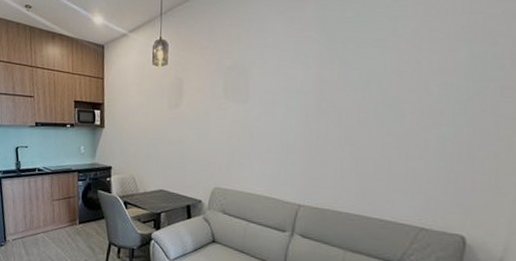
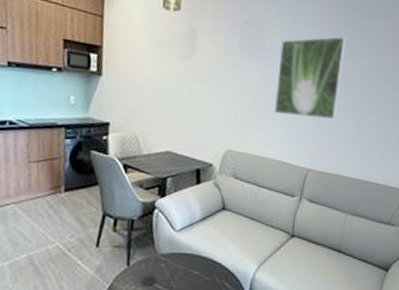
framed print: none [261,69,338,153] -> present [275,36,346,119]

